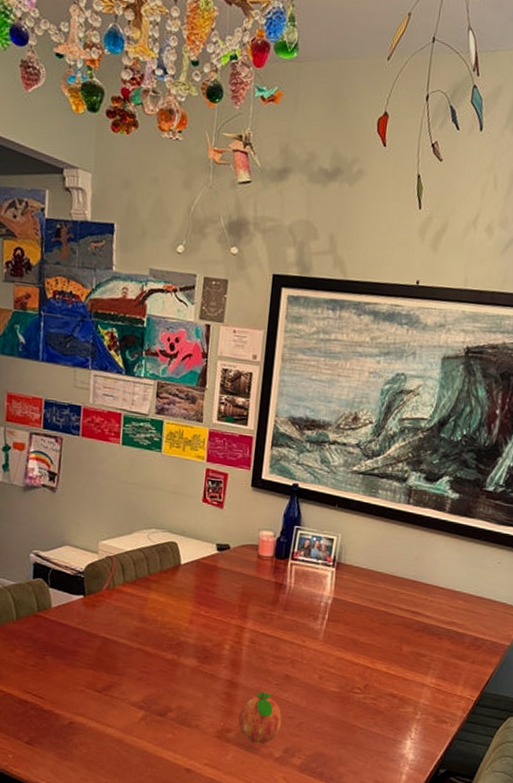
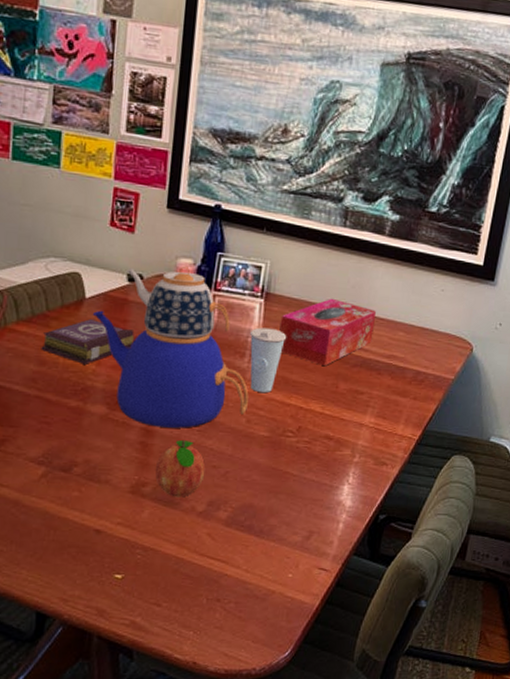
book: none [143,583,222,622] -> present [41,319,135,364]
teapot: none [186,538,321,682] -> present [92,267,249,428]
cup: none [322,593,356,653] -> present [249,327,287,393]
tissue box: none [349,568,437,629] -> present [279,298,376,365]

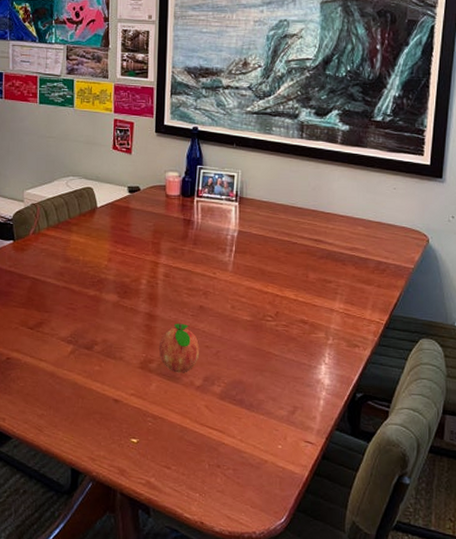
book: present [41,319,135,364] -> none [66,224,136,261]
teapot: present [92,267,249,428] -> none [103,179,231,313]
cup: present [249,327,287,393] -> none [228,226,260,283]
tissue box: present [279,298,376,365] -> none [253,199,336,258]

